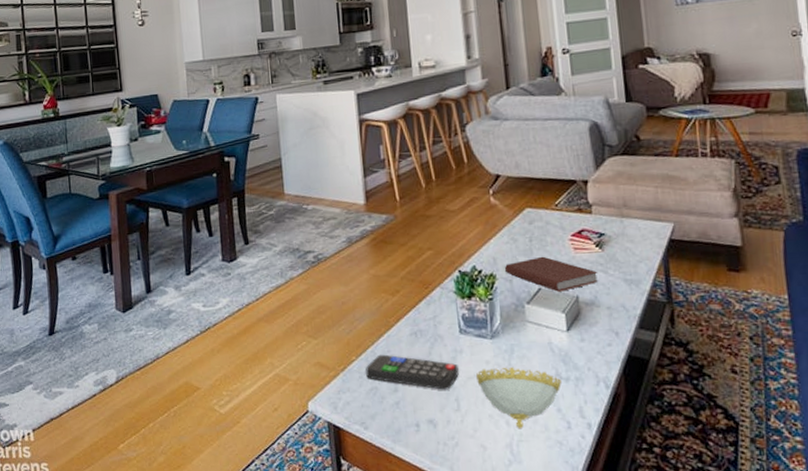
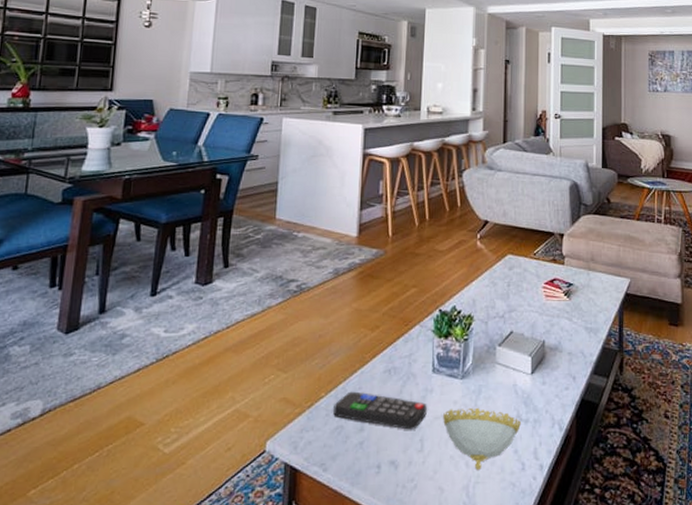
book: present [505,256,598,292] -> none [483,301,564,336]

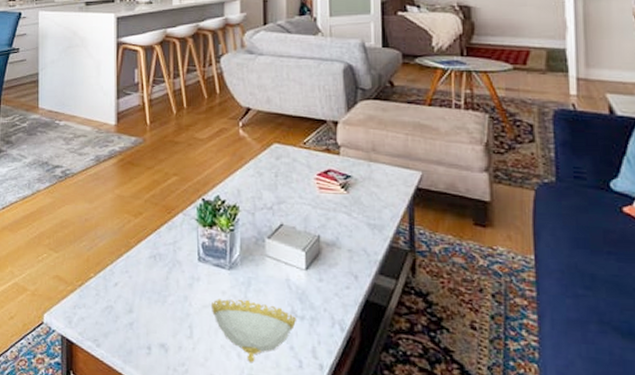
remote control: present [333,391,427,430] -> none [103,274,194,316]

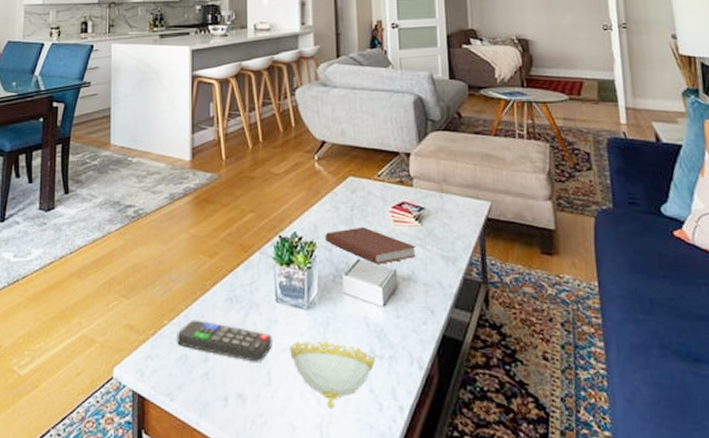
remote control: none [103,274,194,316] -> present [177,320,272,362]
book: none [249,192,342,230] -> present [326,226,417,264]

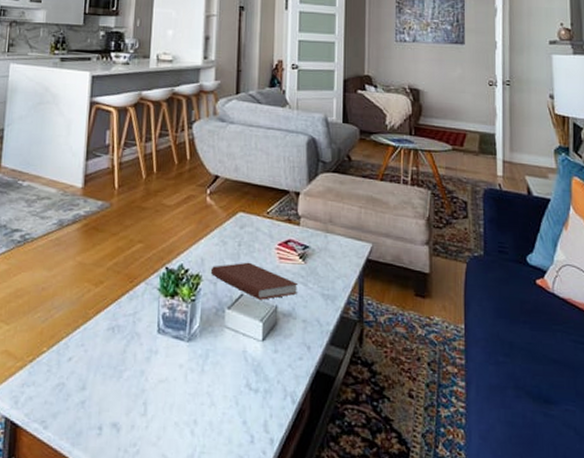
remote control: present [177,320,272,362] -> none [55,348,151,392]
decorative bowl: present [290,340,375,409] -> none [168,372,250,440]

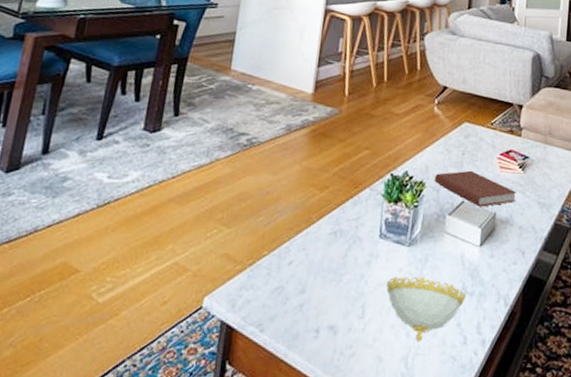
decorative bowl: none [168,372,250,440] -> present [386,276,466,342]

